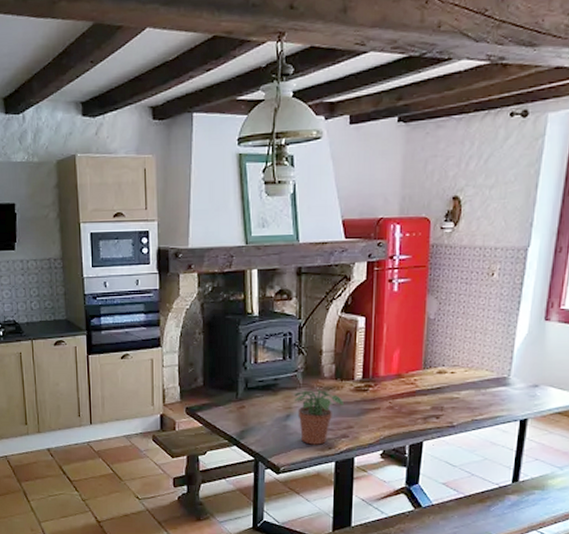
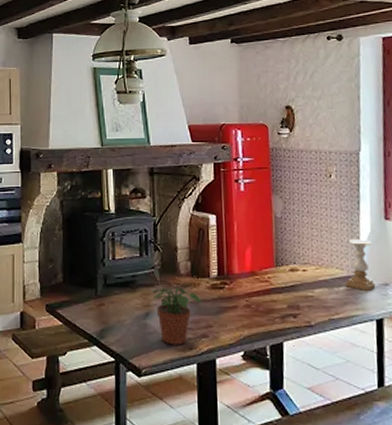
candle holder: none [493,341,527,393] -> present [345,239,376,292]

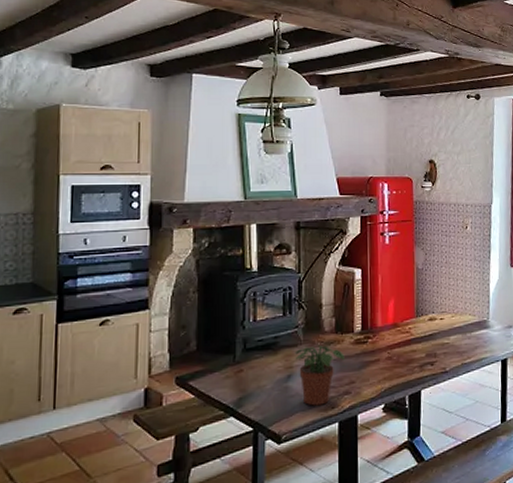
candle holder: present [345,239,376,292] -> none [476,286,502,335]

